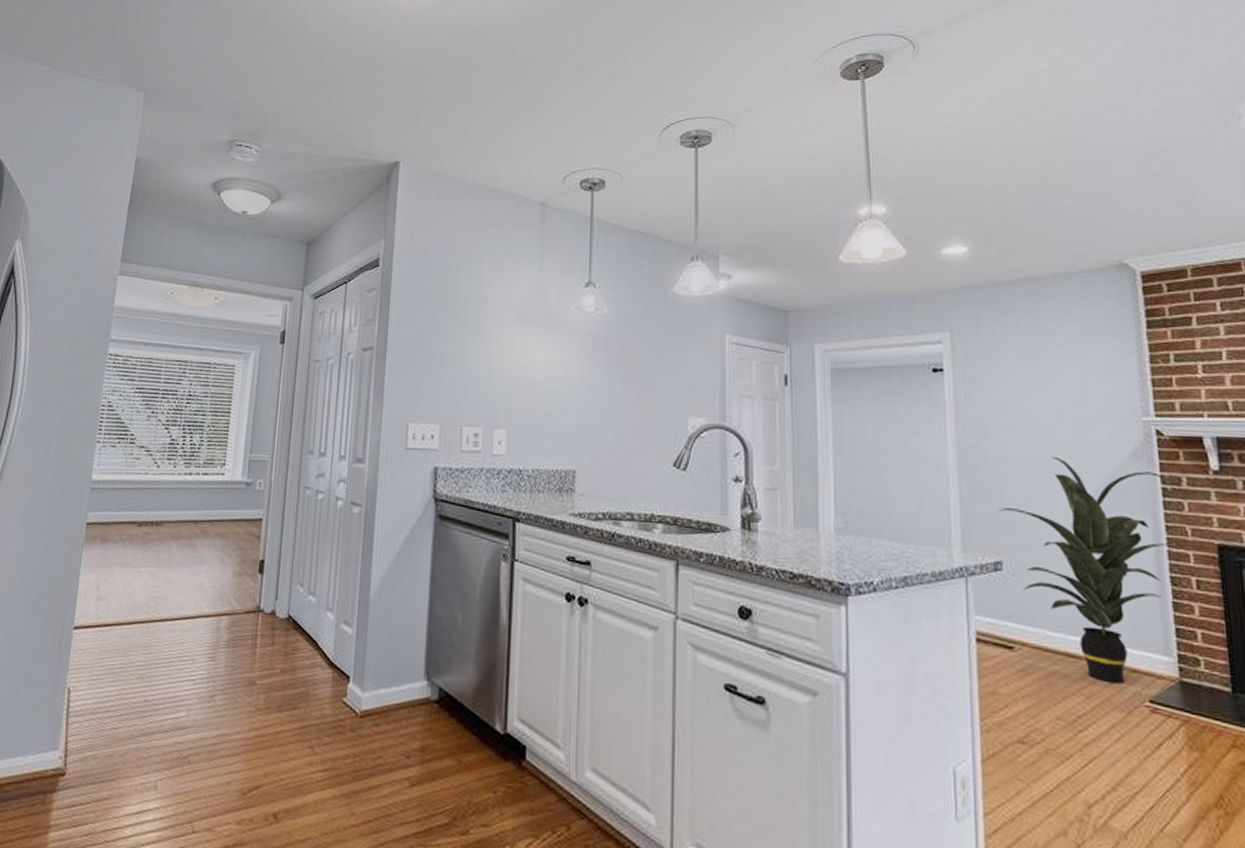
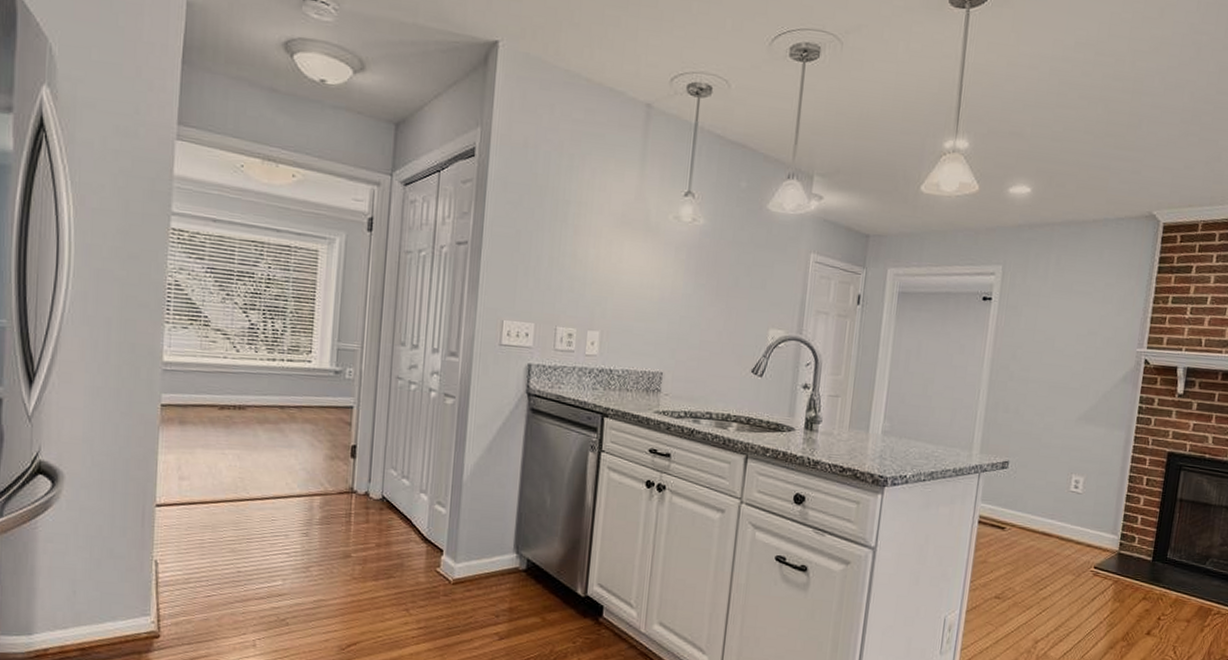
indoor plant: present [998,456,1168,684] -> none [1013,377,1143,555]

